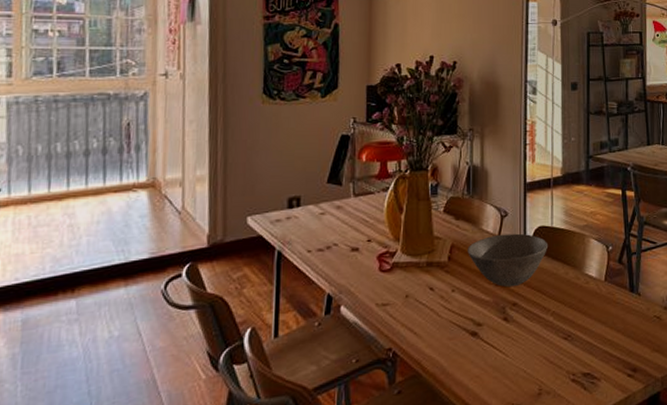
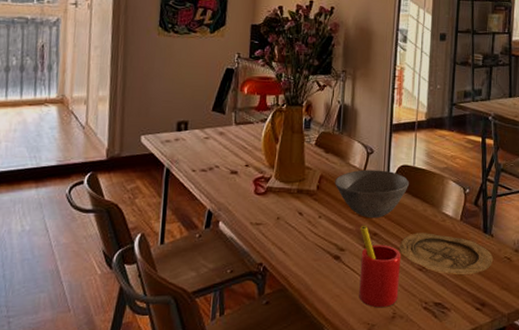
straw: none [498,295,544,386] -> present [359,225,401,308]
plate: none [542,297,642,340] -> present [399,233,493,274]

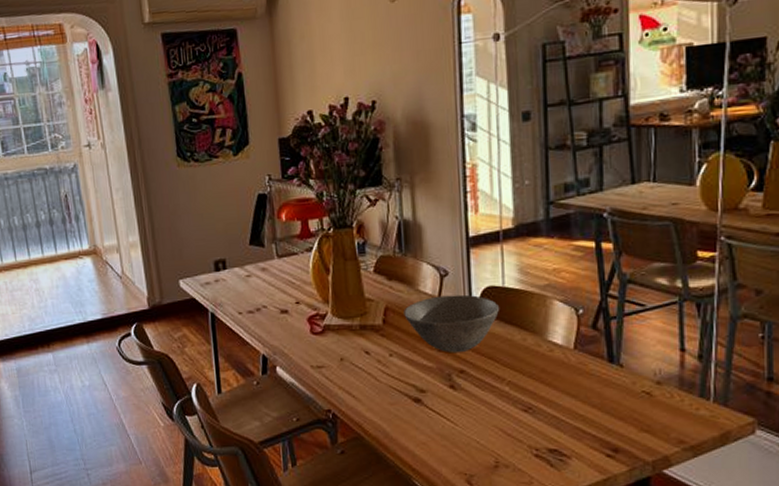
straw: present [359,225,401,308] -> none [442,361,500,456]
plate: present [399,233,493,274] -> none [495,366,625,415]

